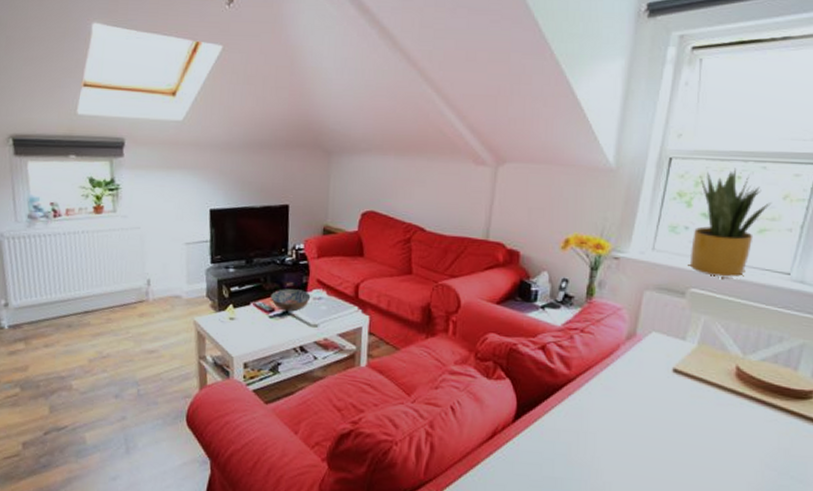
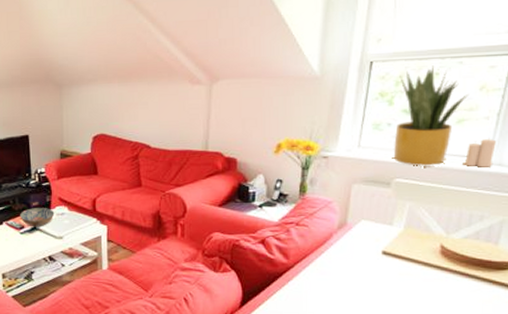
candle: none [763,252,798,284] -> present [462,138,496,168]

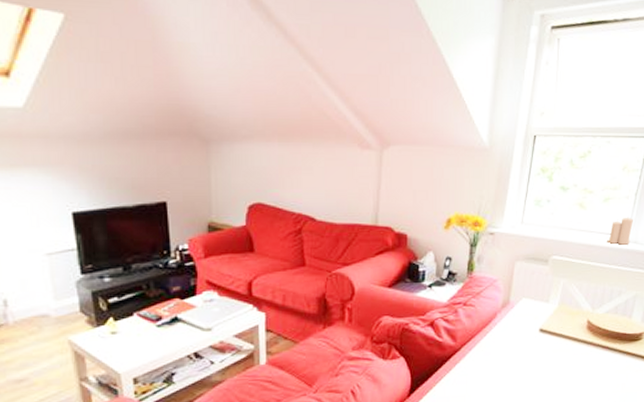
bowl: present [19,208,55,227] -> none [155,293,201,318]
planter: present [393,65,469,166] -> none [551,143,614,243]

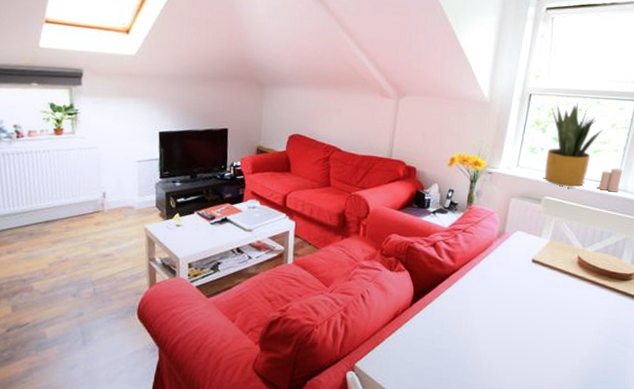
planter: none [551,143,614,243] -> present [544,103,604,188]

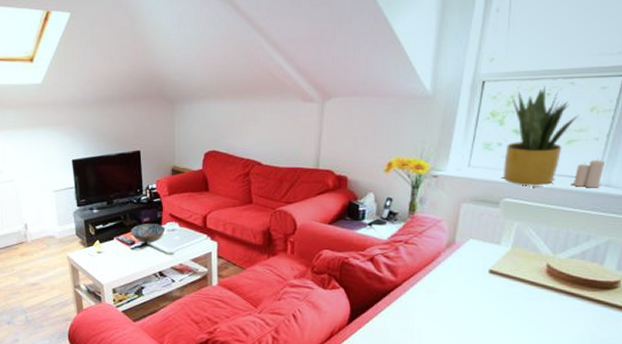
bowl: none [211,199,246,219] -> present [130,224,165,243]

